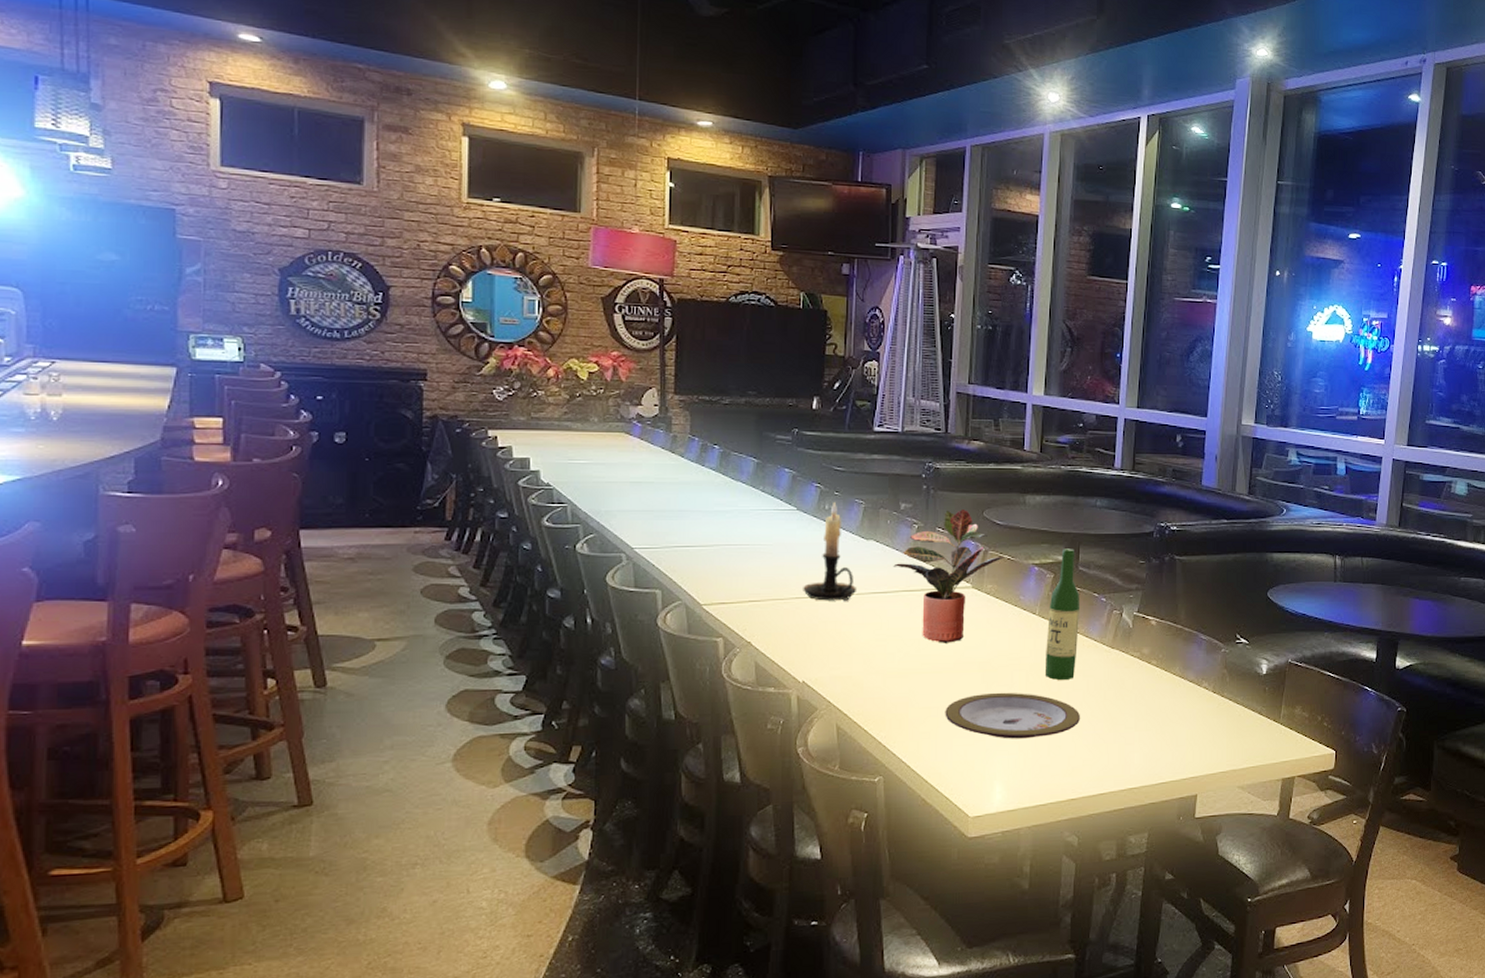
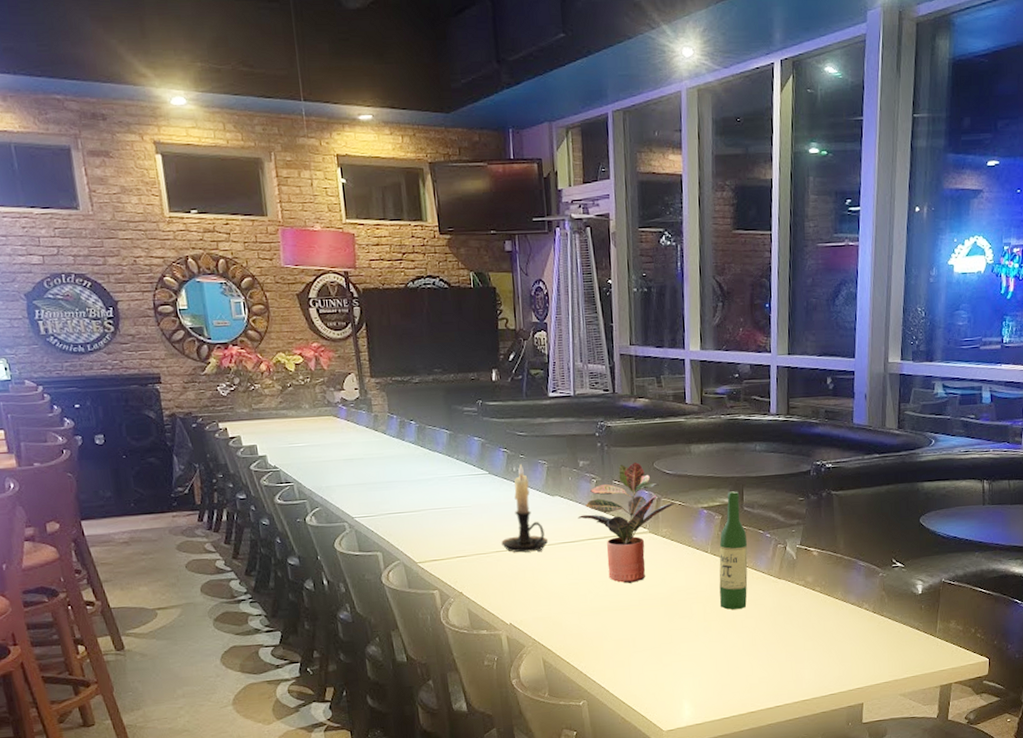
plate: present [945,692,1080,739] -> none [634,622,754,663]

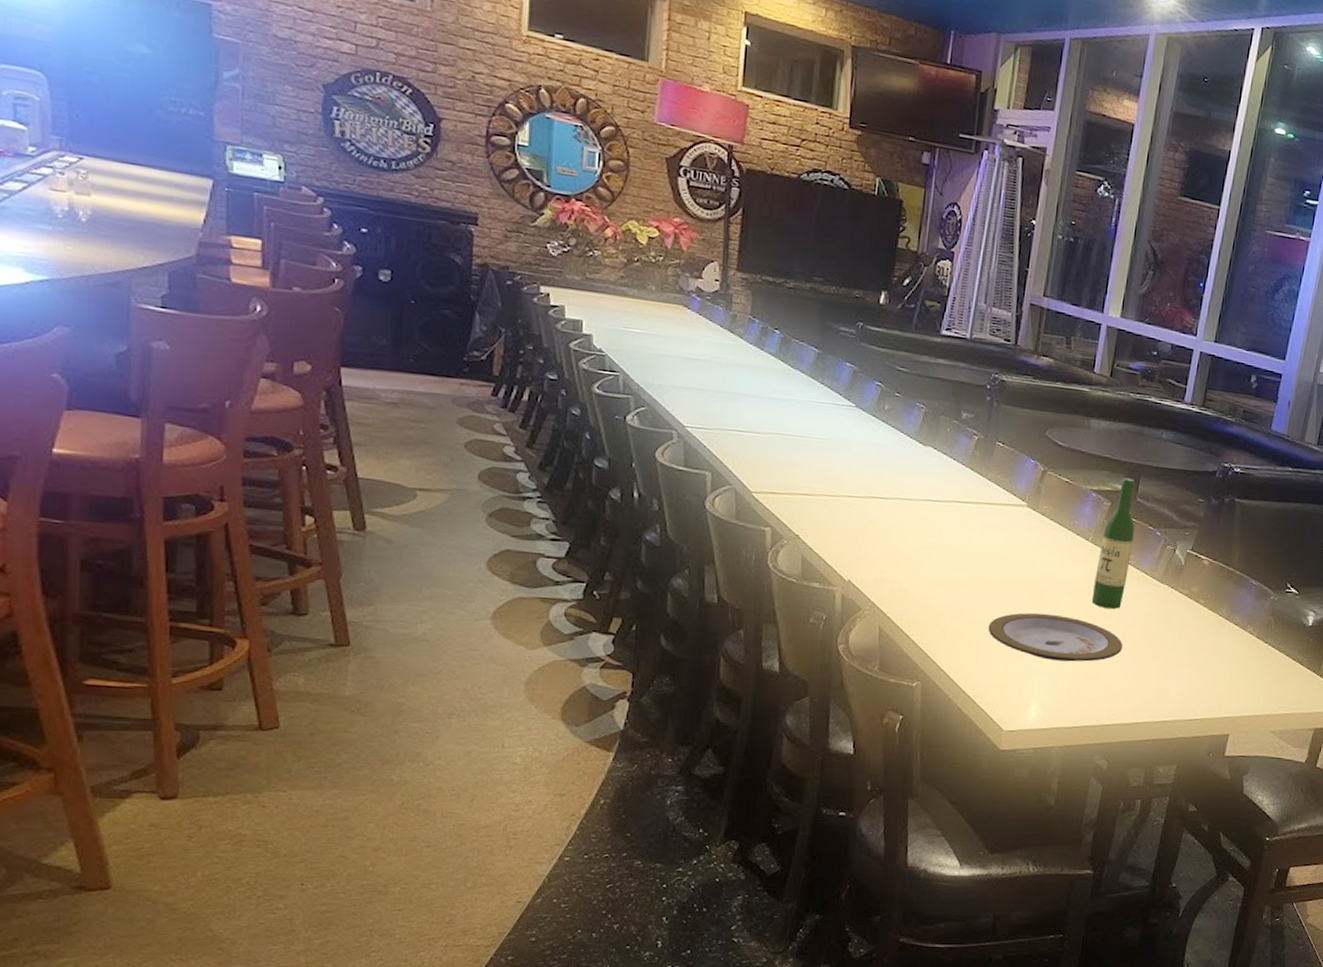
candle holder: present [501,464,549,553] -> none [855,403,911,505]
potted plant: present [578,462,676,583] -> none [949,426,1063,559]
plate: none [634,622,754,663] -> present [988,612,1123,662]

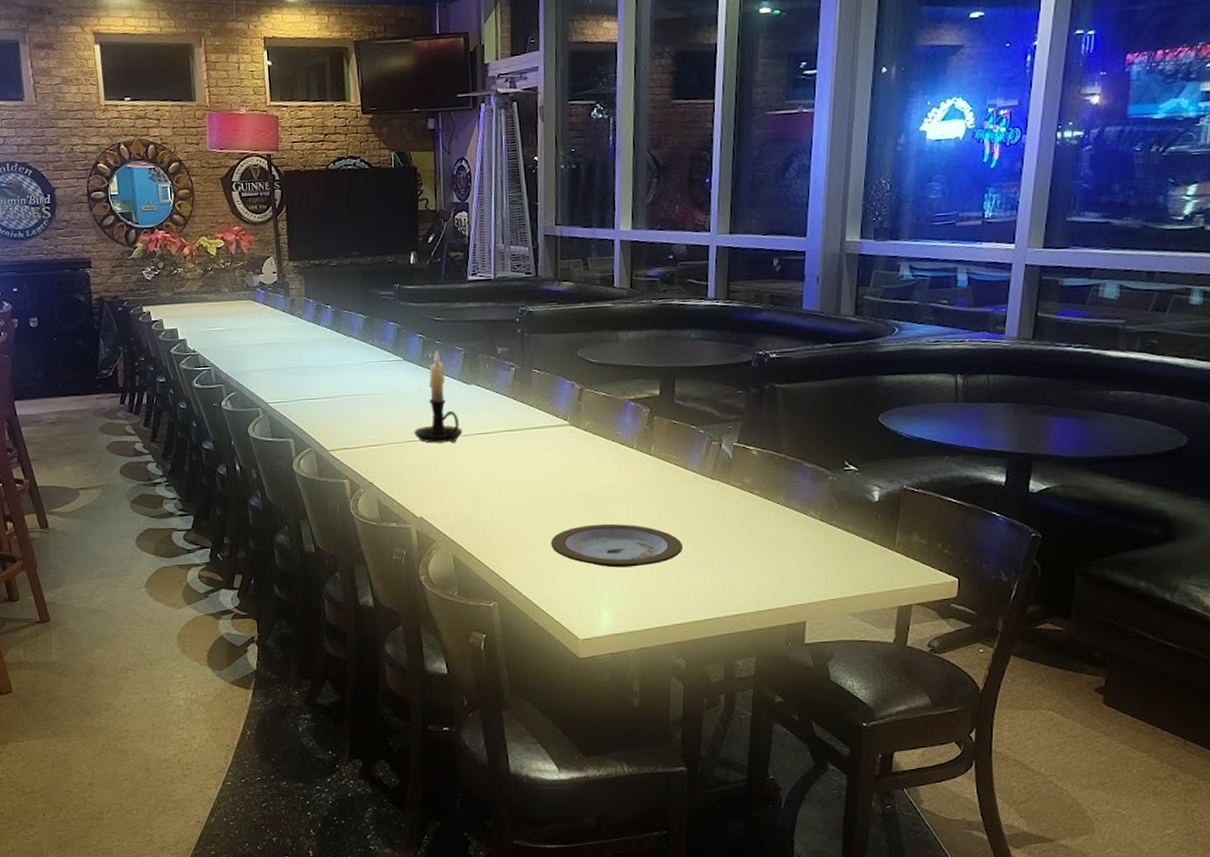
candle holder: none [855,403,911,505] -> present [414,351,463,443]
wine bottle: present [1092,478,1135,609] -> none [645,382,678,511]

